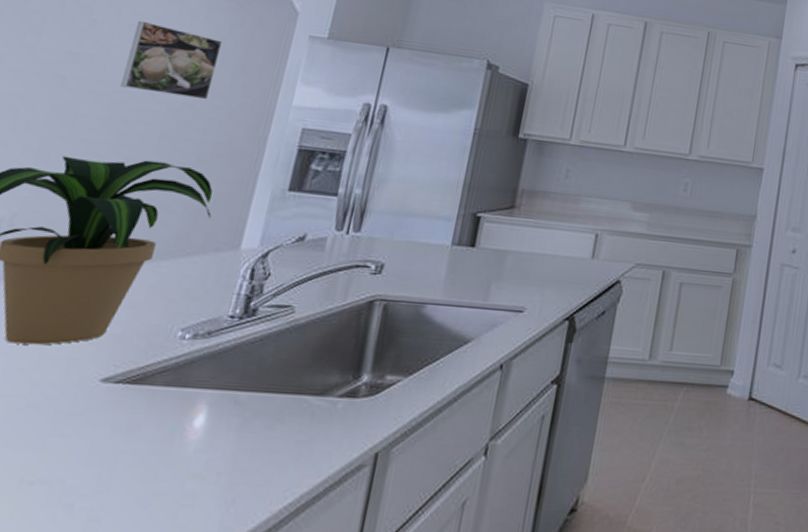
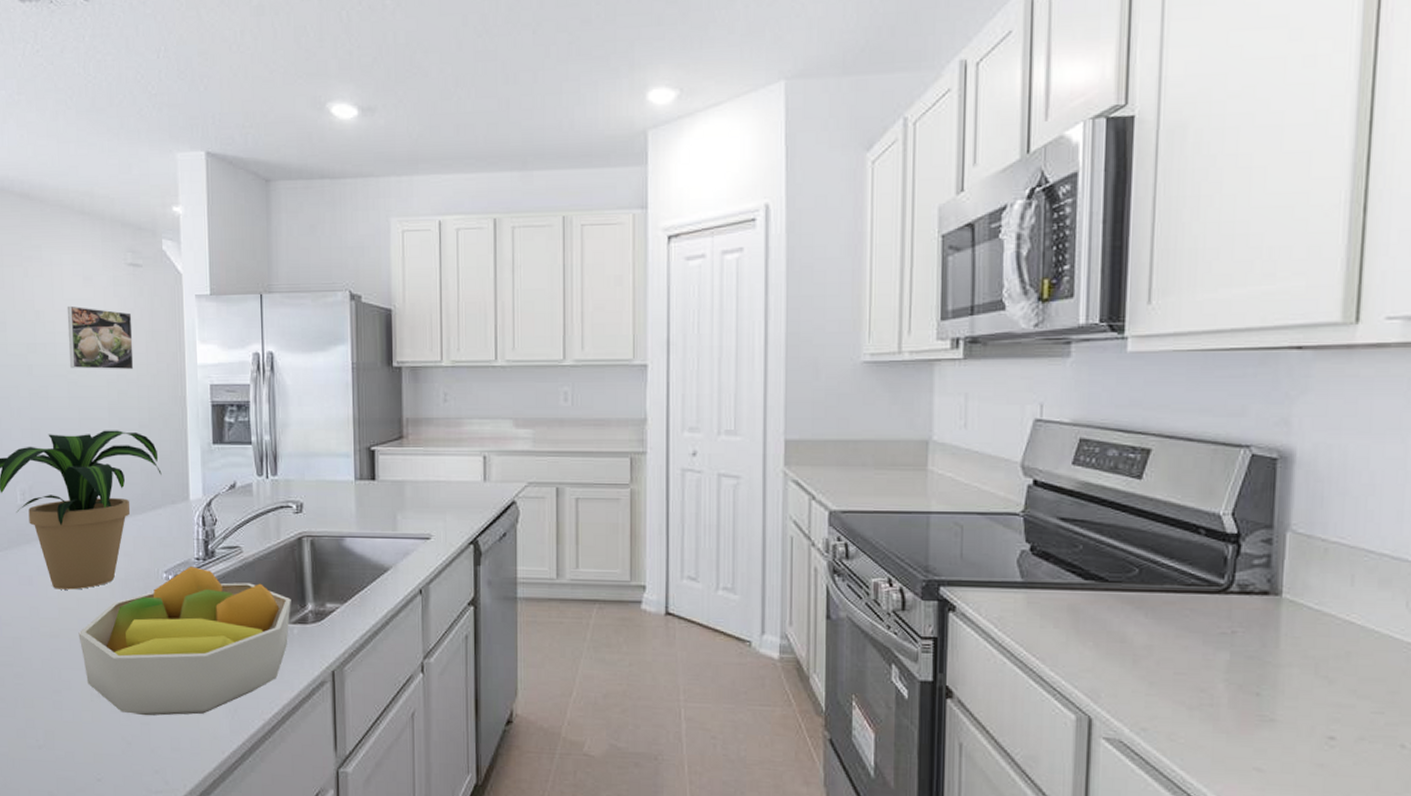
fruit bowl: none [19,325,343,510] -> present [78,567,291,716]

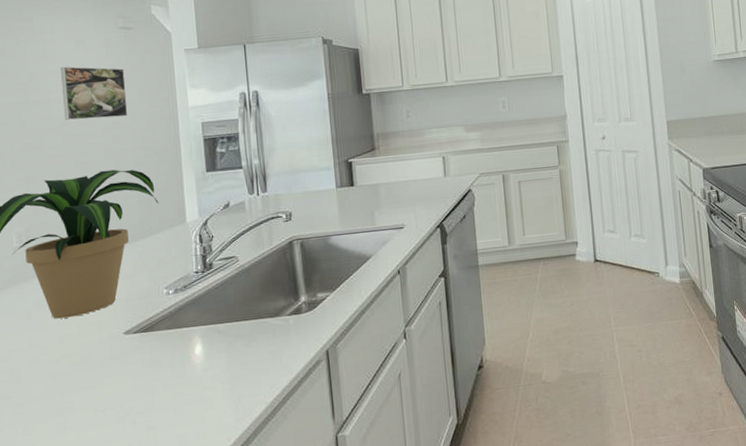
fruit bowl: present [78,567,291,716] -> none [80,279,286,422]

